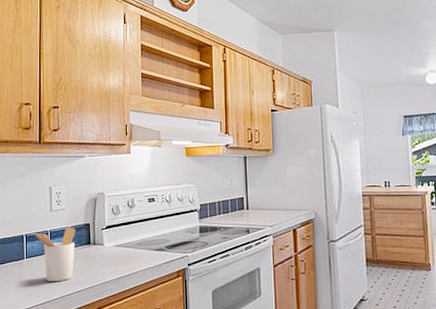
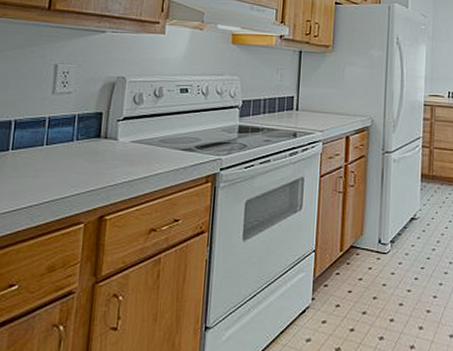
utensil holder: present [32,227,76,282] -> none [24,115,83,181]

